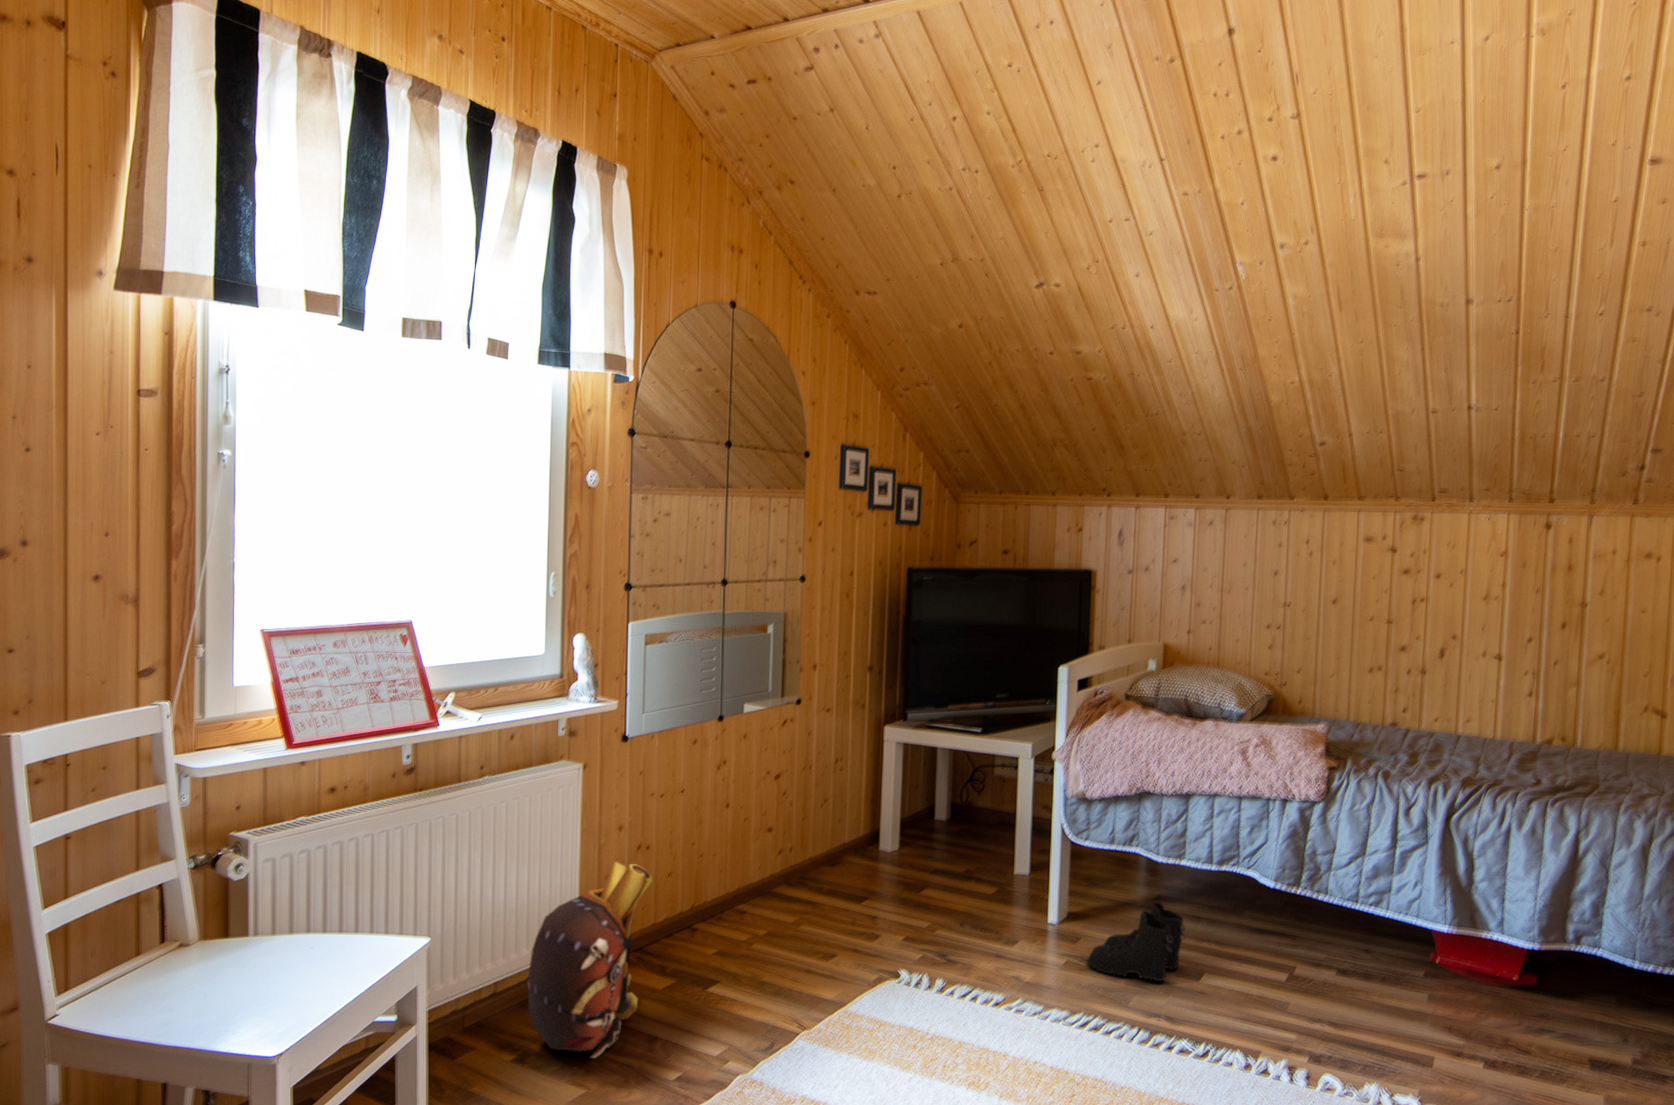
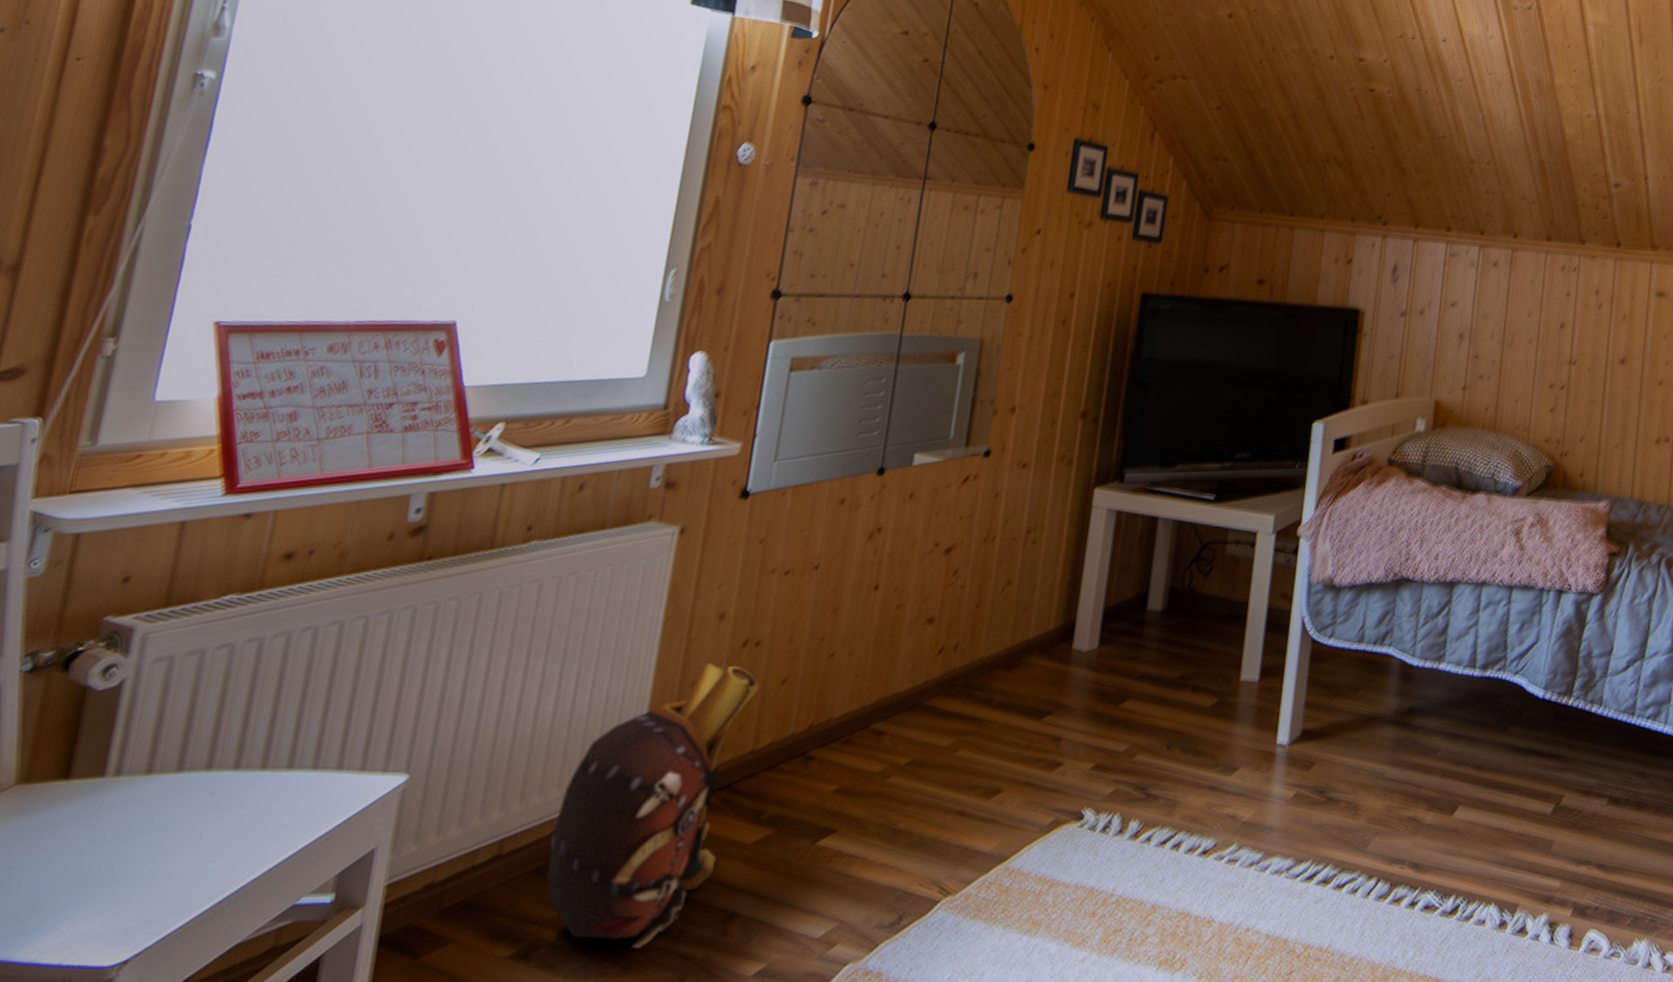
boots: present [1086,902,1186,981] -> none [1320,716,1441,817]

